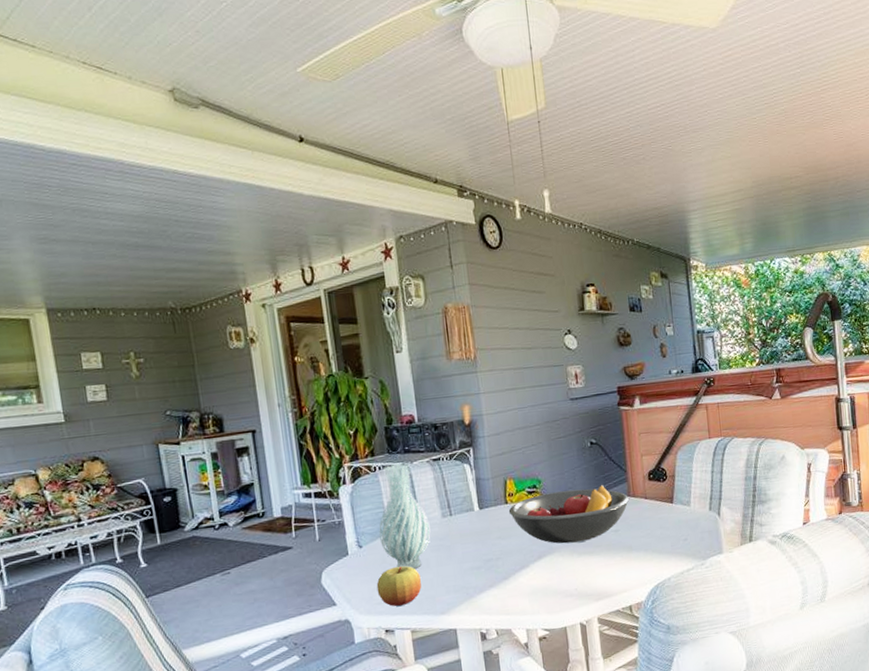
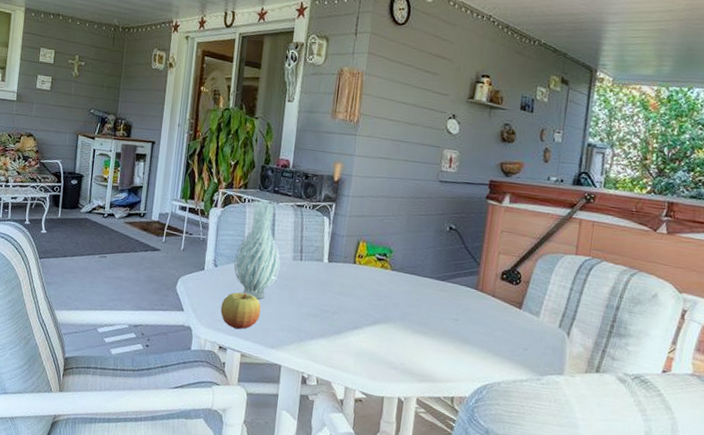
fruit bowl: present [508,484,630,544] -> none [354,264,477,321]

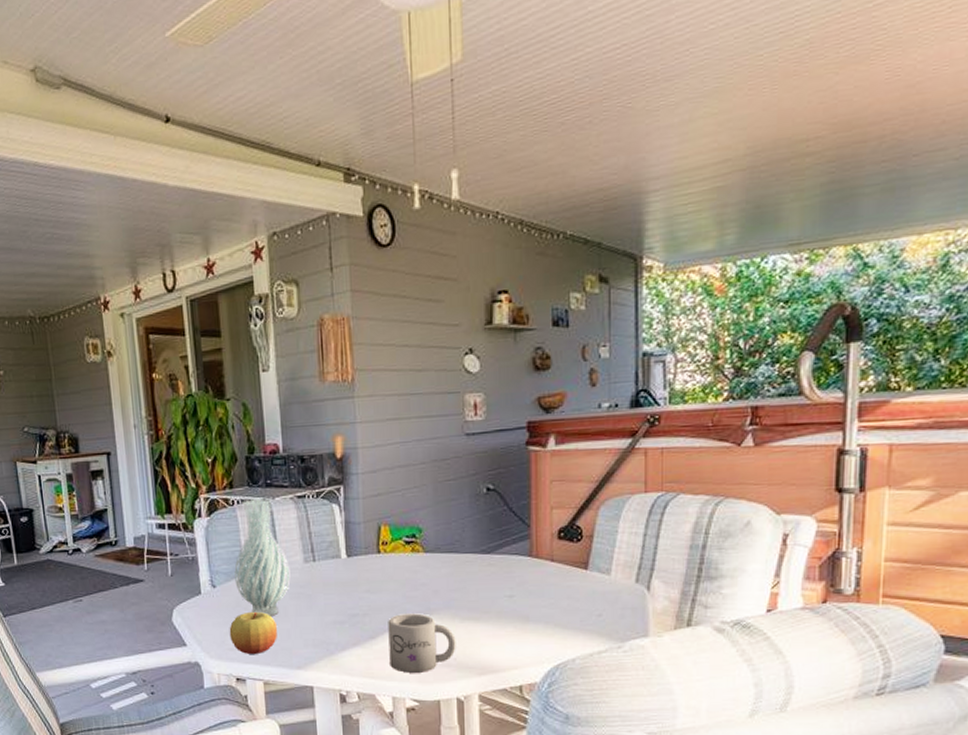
mug: none [347,317,406,371] -> present [388,613,456,673]

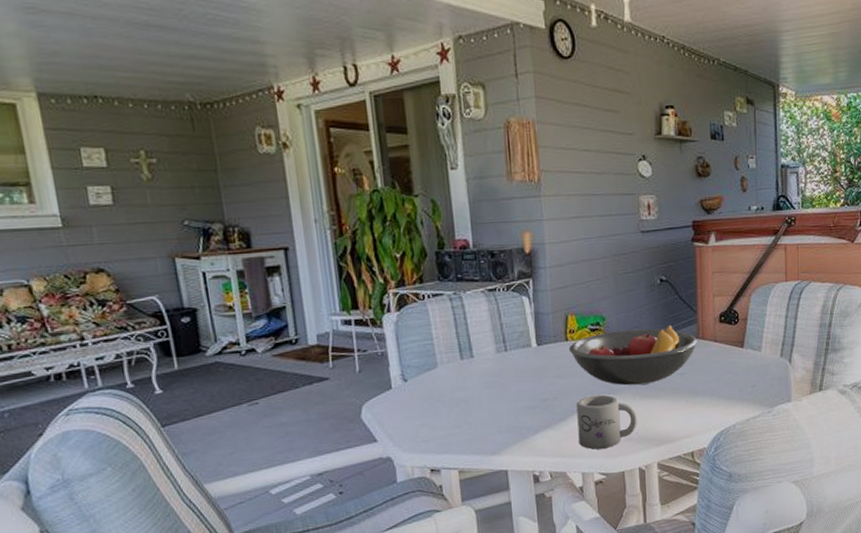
apple: present [229,611,277,654] -> none [422,402,471,445]
vase: present [234,497,291,616] -> none [426,291,483,406]
fruit bowl: none [381,539,531,605] -> present [568,324,698,386]

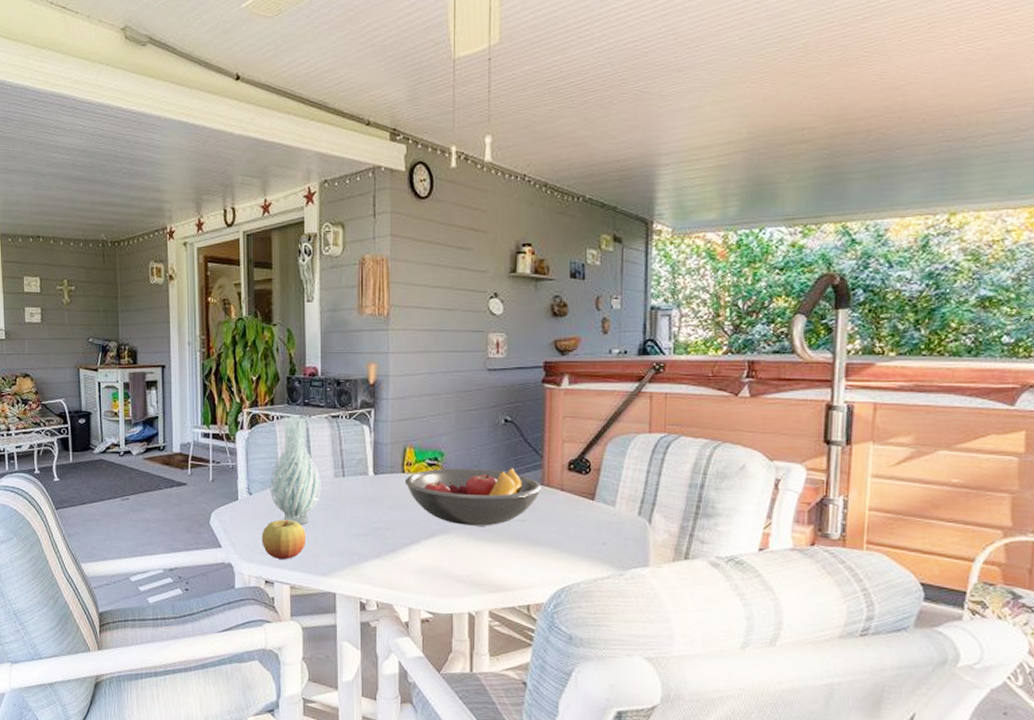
apple: none [422,402,471,445] -> present [261,519,305,559]
vase: none [426,291,483,406] -> present [270,415,321,525]
mug: present [576,394,637,450] -> none [408,530,470,587]

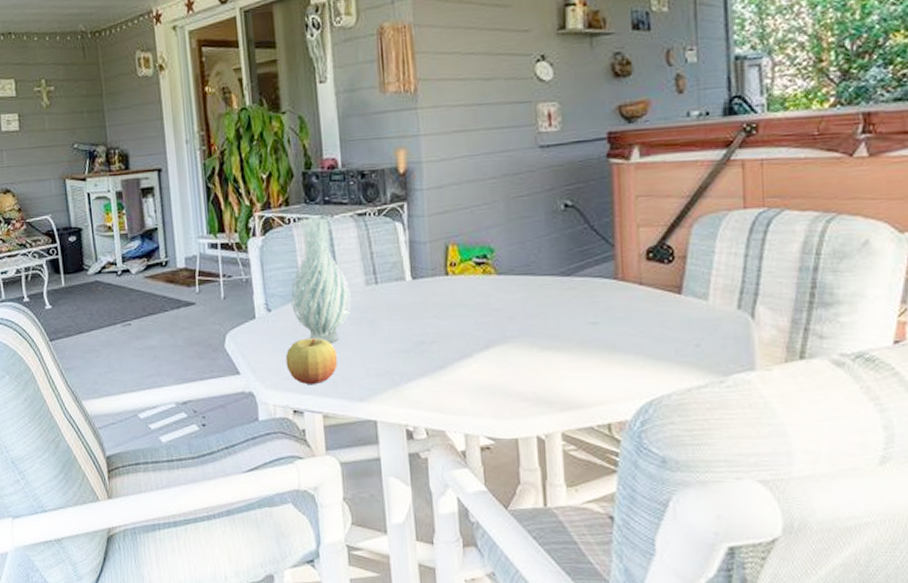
fruit bowl: present [404,467,543,526] -> none [449,260,617,333]

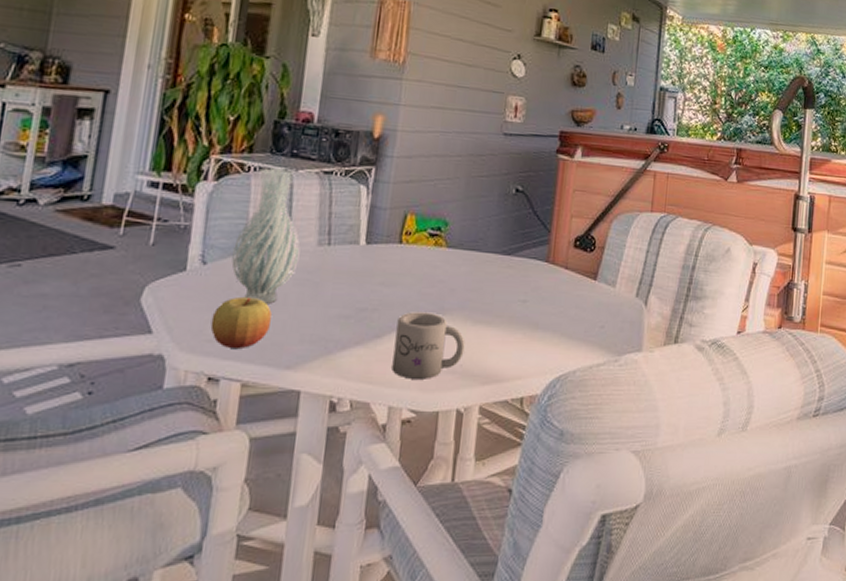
mug: none [458,341,535,407] -> present [392,312,465,379]

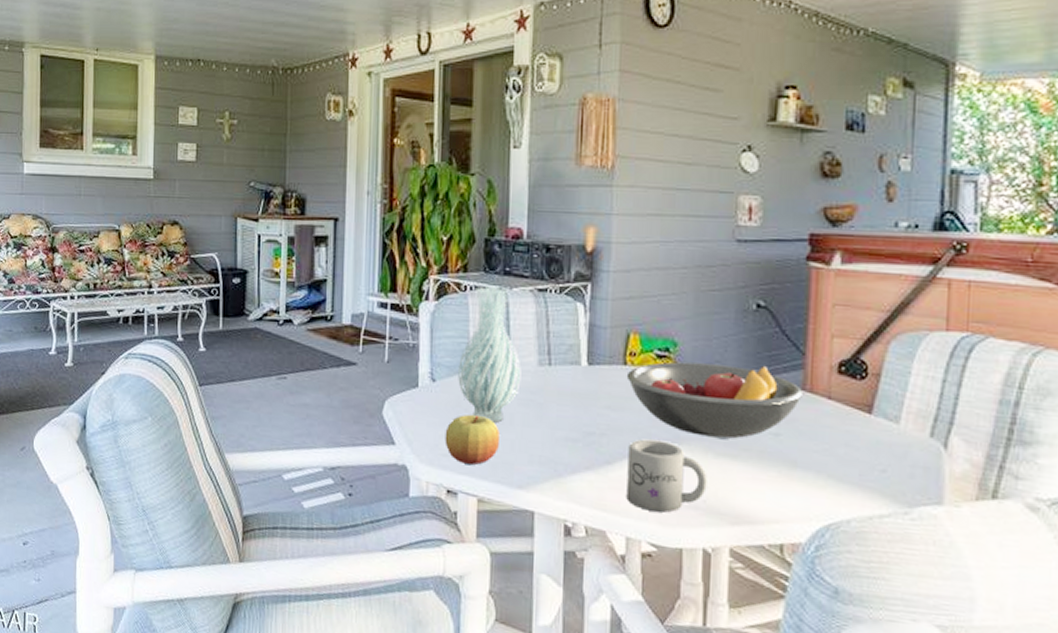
fruit bowl: none [400,240,548,307] -> present [626,362,804,439]

